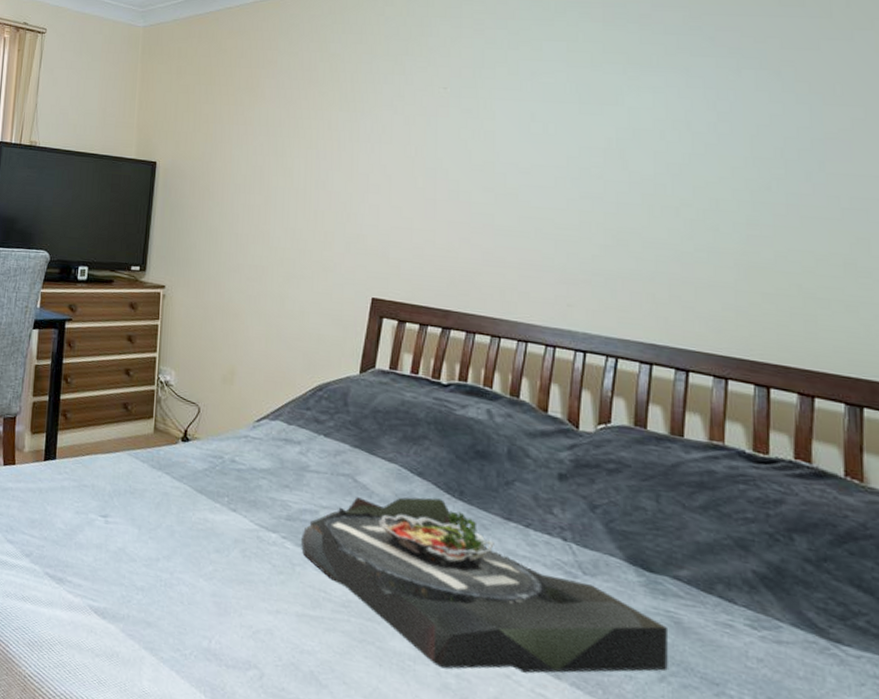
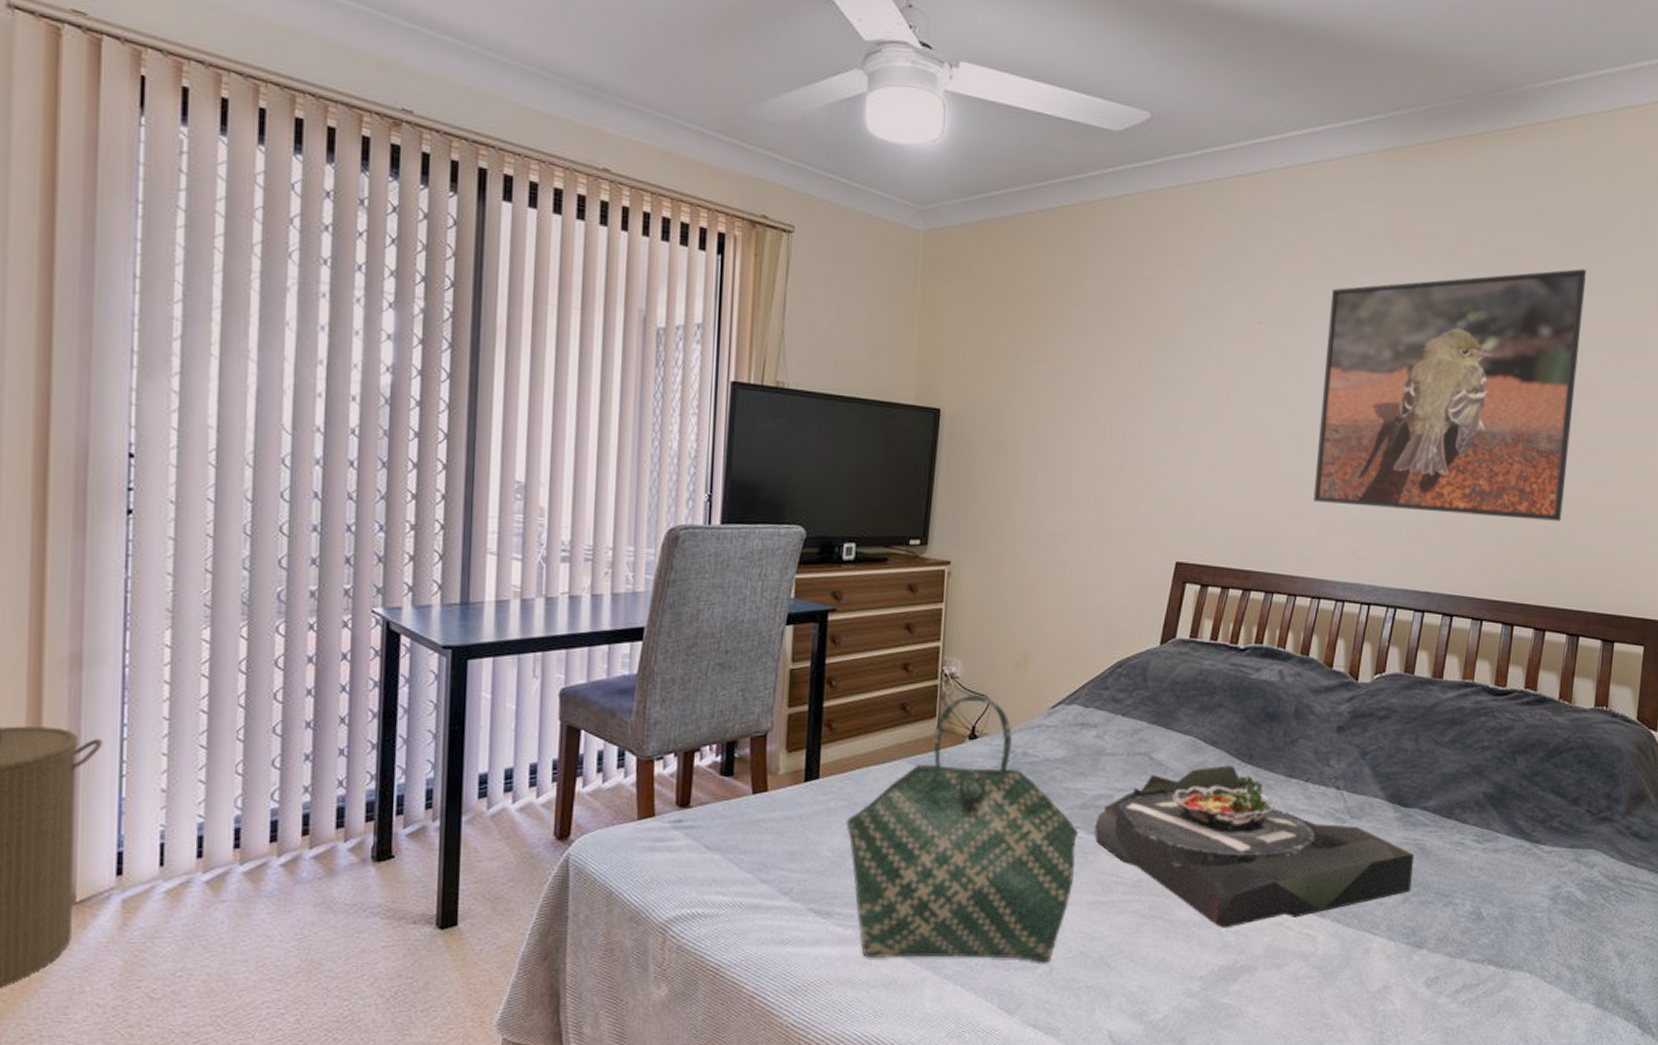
tote bag: none [77,401,286,667] -> present [846,694,1079,963]
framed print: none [512,26,819,280] -> present [1313,269,1586,521]

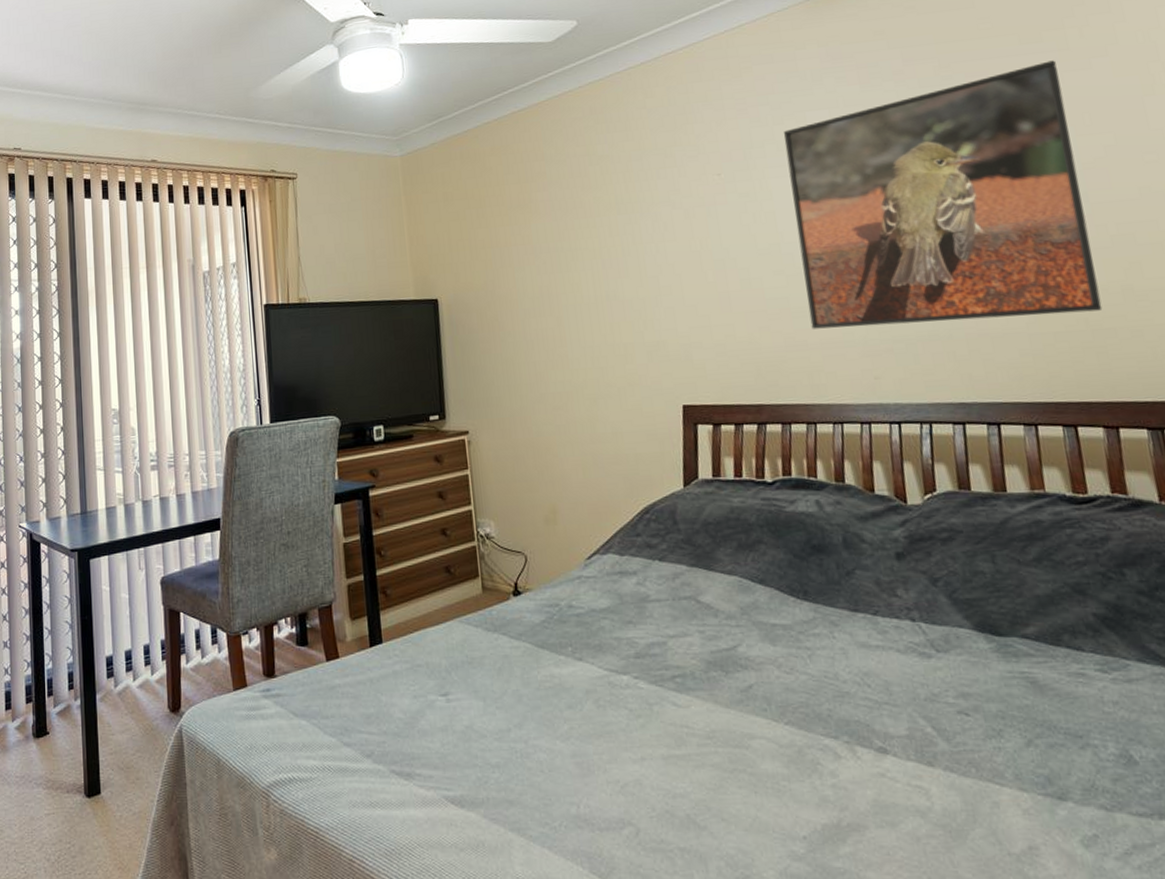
tote bag: present [846,694,1079,963] -> none [412,552,644,823]
serving tray: present [1095,765,1415,928] -> none [654,603,1033,781]

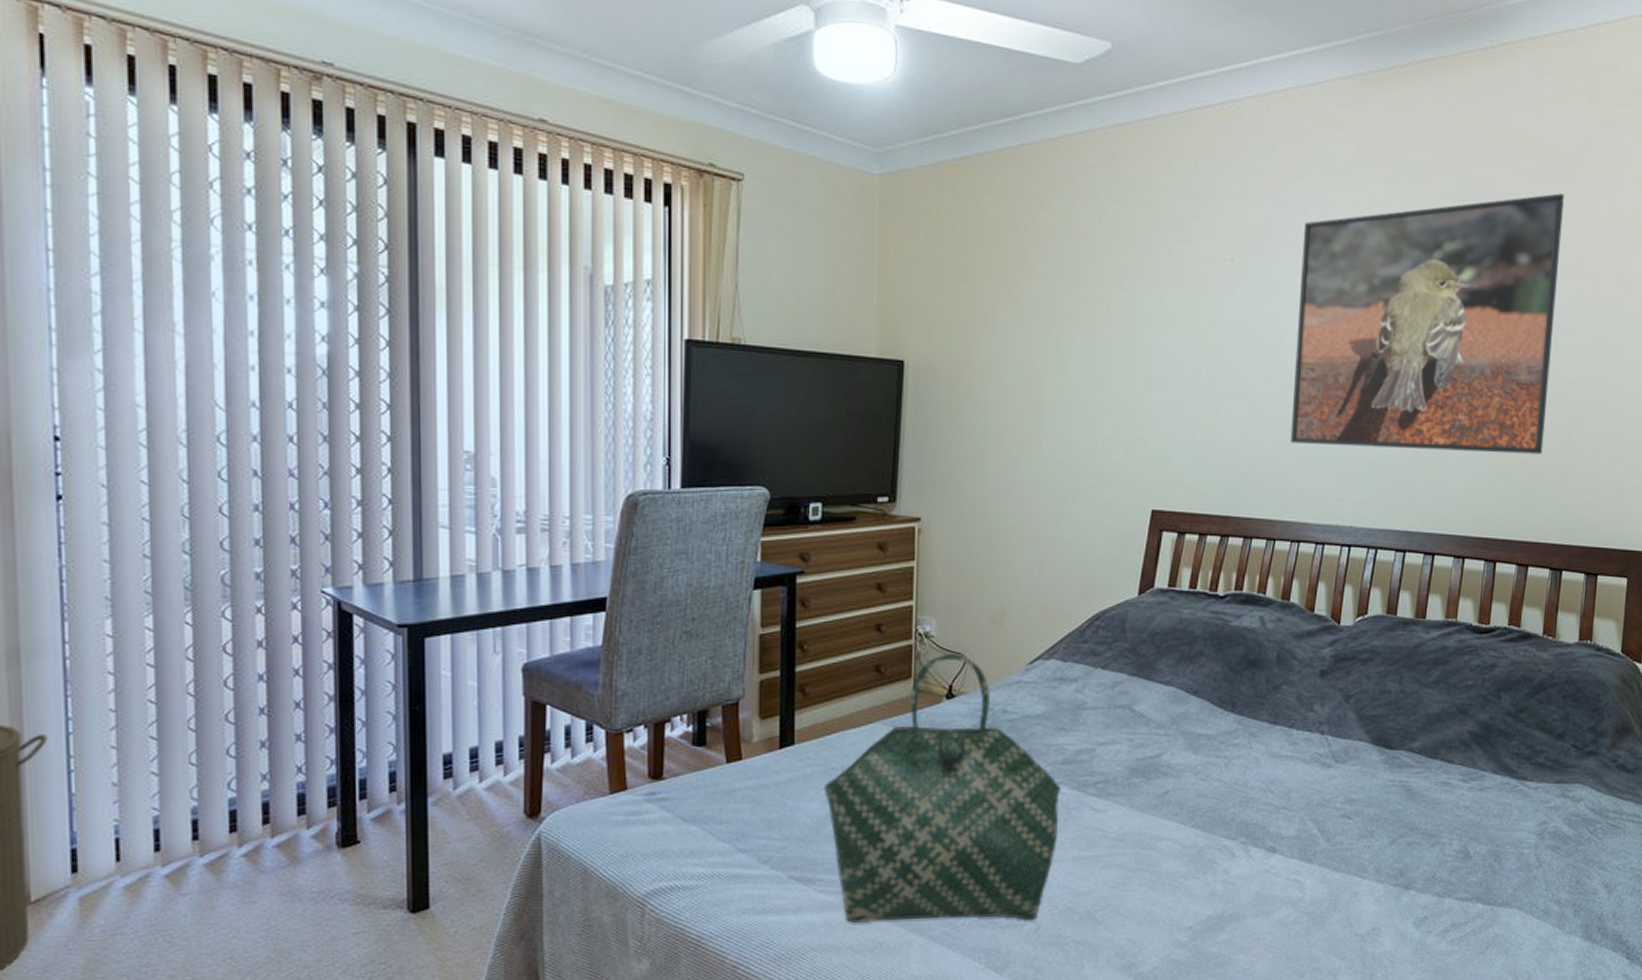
tote bag: none [412,552,644,823] -> present [824,653,1062,923]

